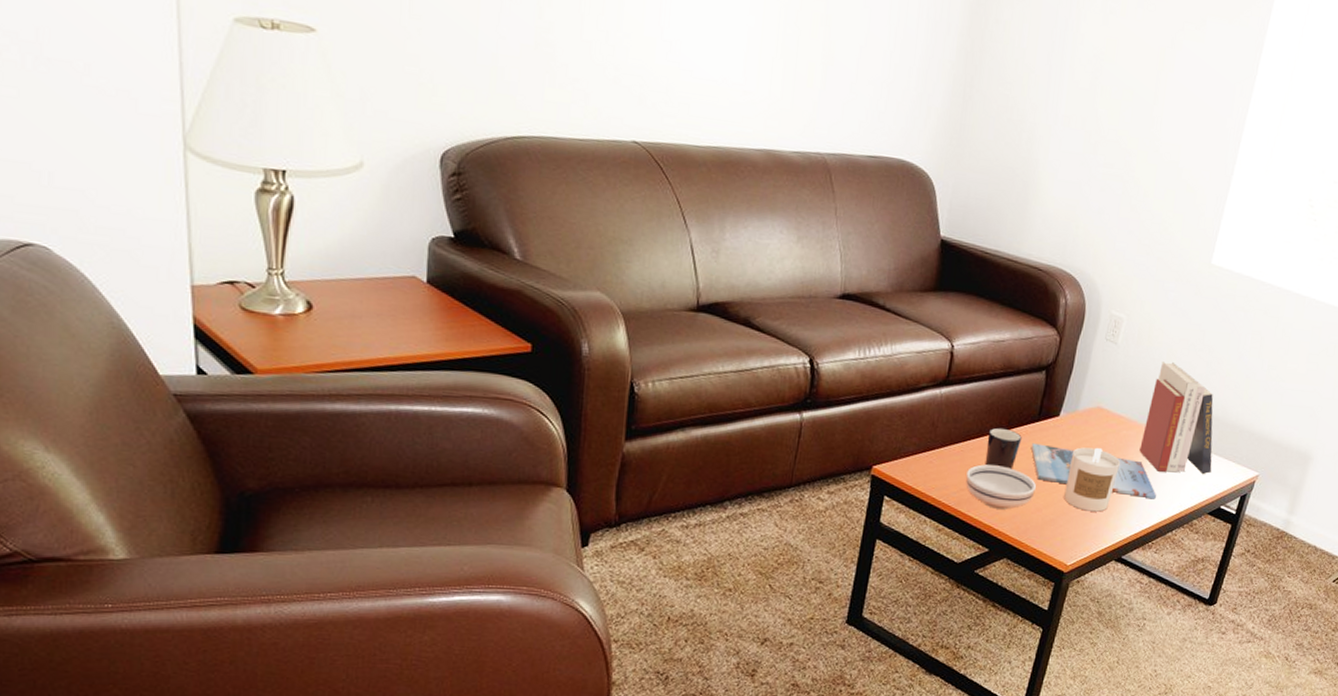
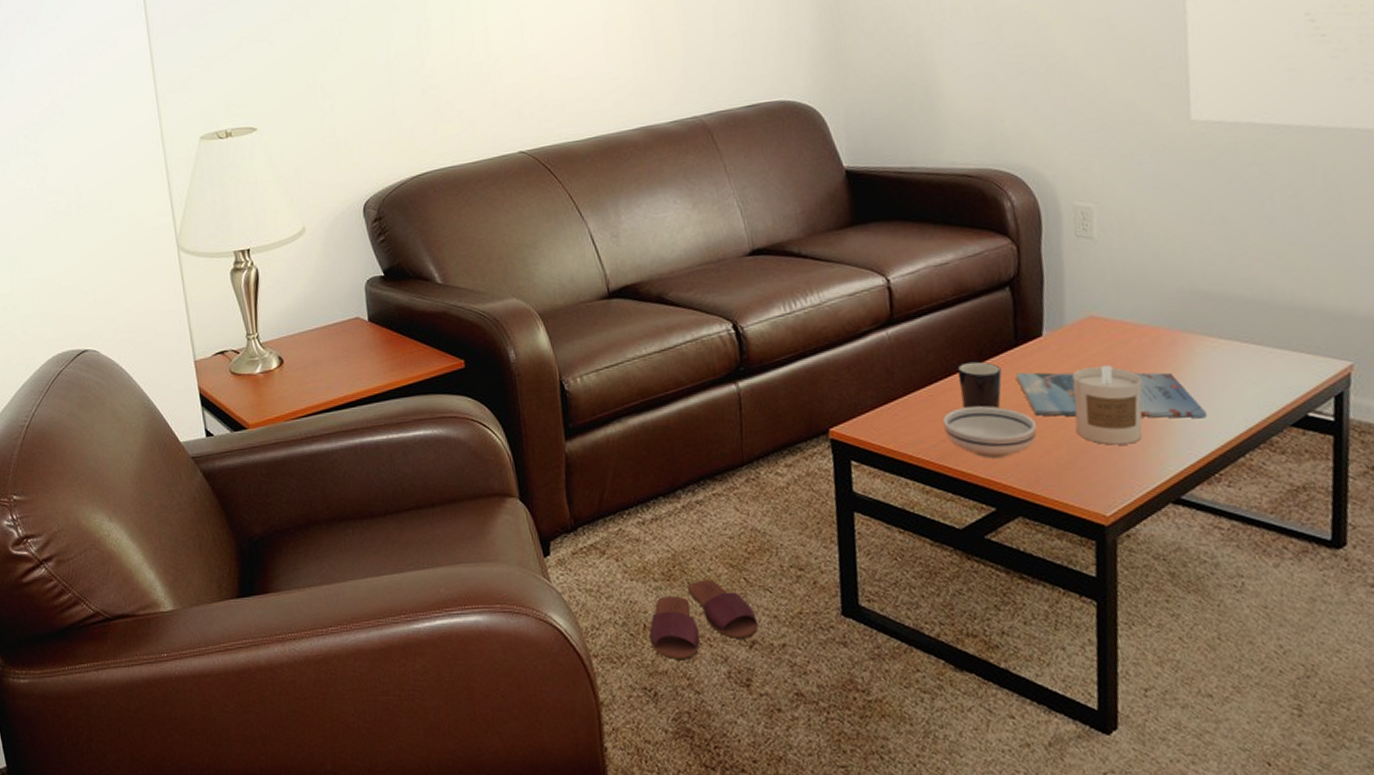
slippers: none [671,582,774,651] -> present [649,579,759,660]
books: present [1139,361,1213,475] -> none [1159,246,1278,382]

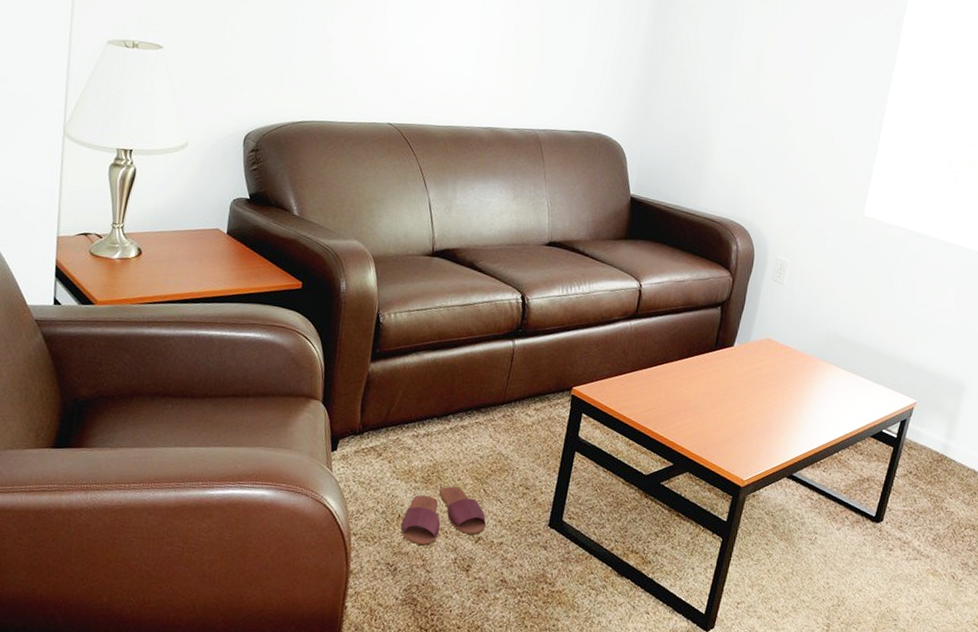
bowl: present [943,406,1038,458] -> none [652,387,715,428]
mug: present [957,361,1002,409] -> none [669,355,701,393]
magazine: present [1016,372,1207,418] -> none [710,370,823,423]
candle: present [1072,364,1143,445] -> none [739,374,790,433]

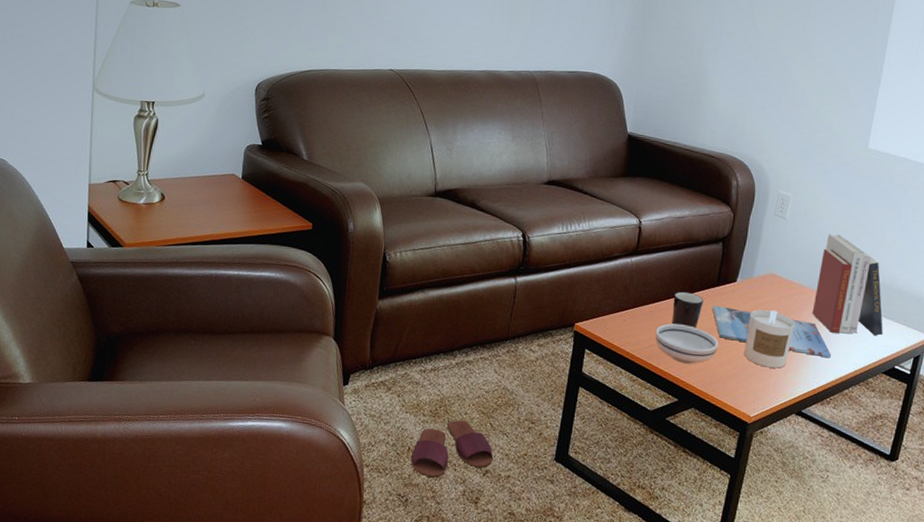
bowl: none [652,387,715,428] -> present [655,323,719,364]
mug: none [669,355,701,393] -> present [671,291,704,328]
magazine: none [710,370,823,423] -> present [713,305,831,358]
candle: none [739,374,790,433] -> present [744,309,796,369]
books: none [806,299,873,401] -> present [812,234,883,337]

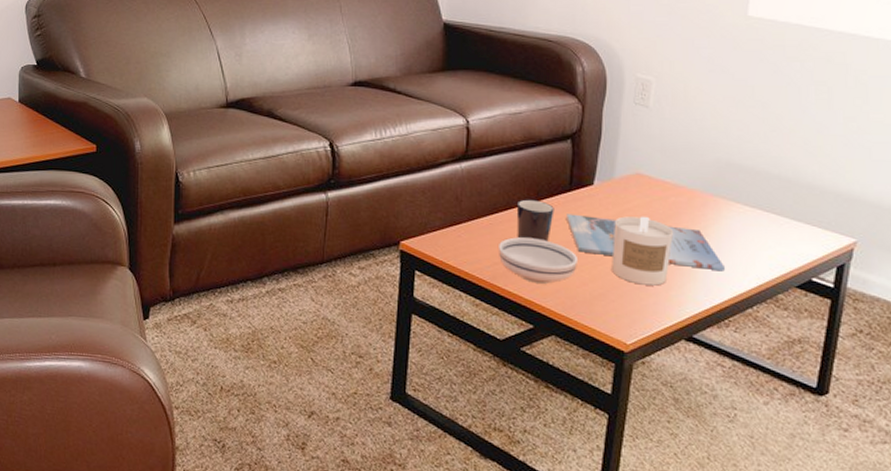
slippers: present [411,420,494,478] -> none [225,355,319,421]
books: present [812,234,883,337] -> none [694,122,791,243]

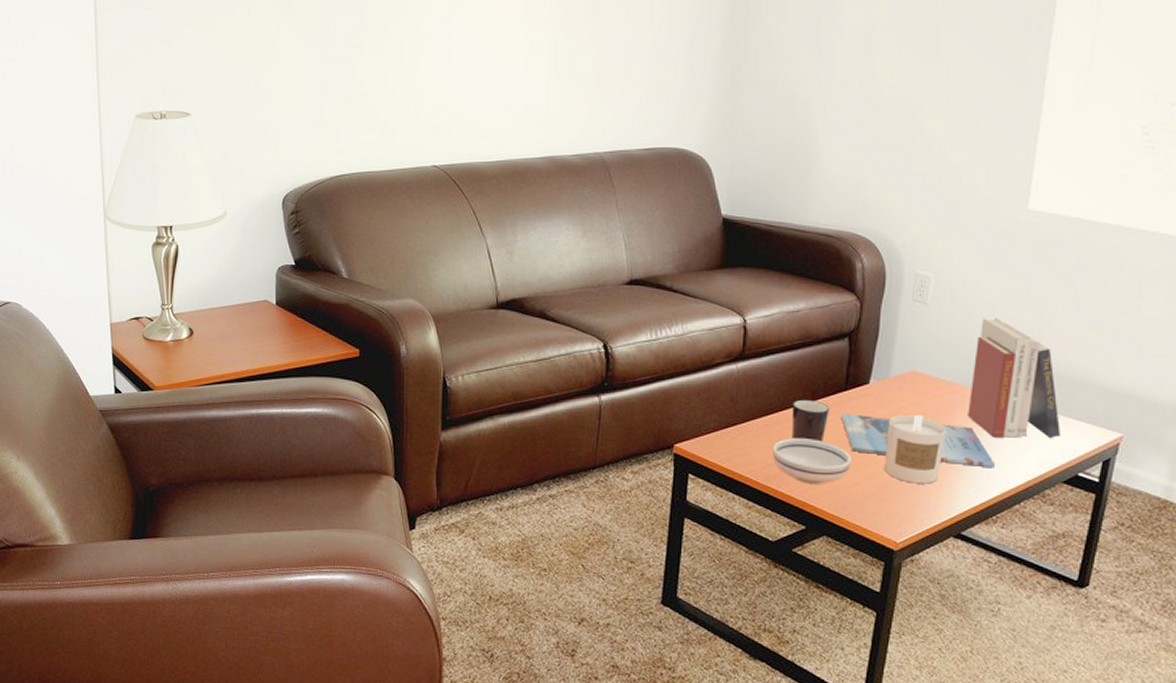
books: none [694,122,791,243] -> present [968,318,1060,439]

